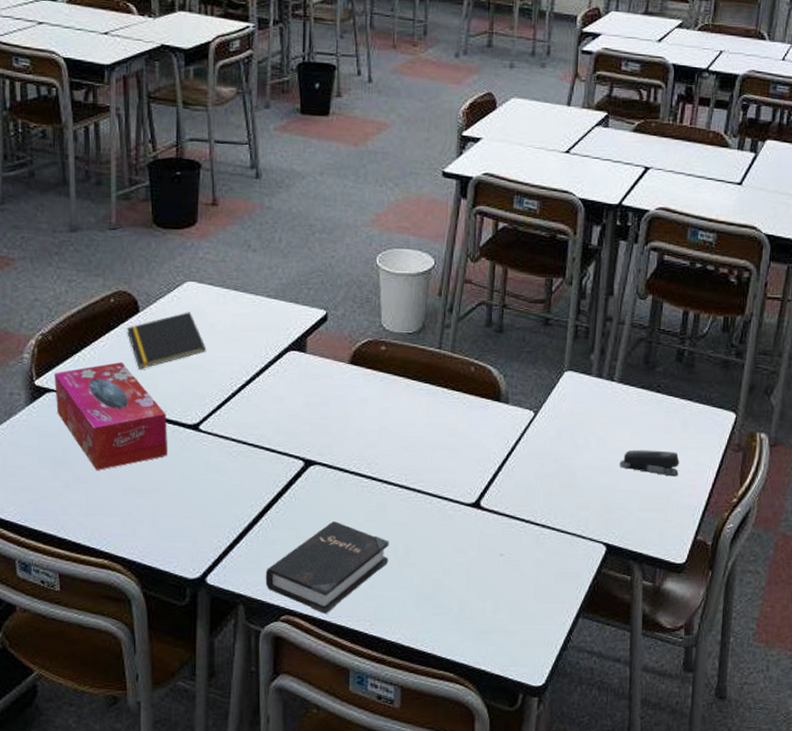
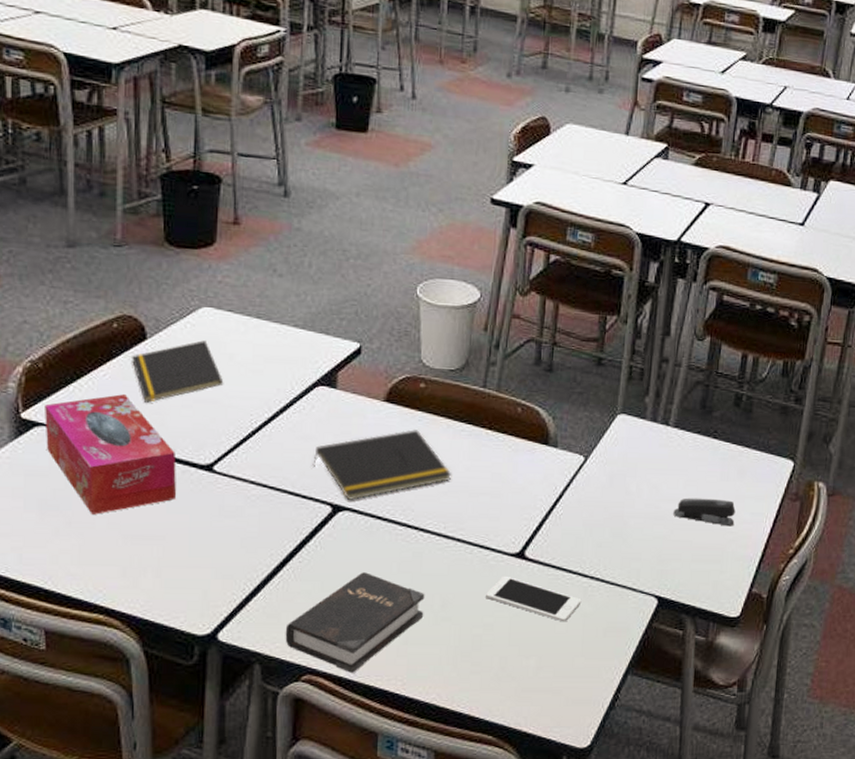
notepad: none [286,389,412,455] -> present [312,430,452,500]
cell phone: none [445,524,534,568] -> present [486,576,582,622]

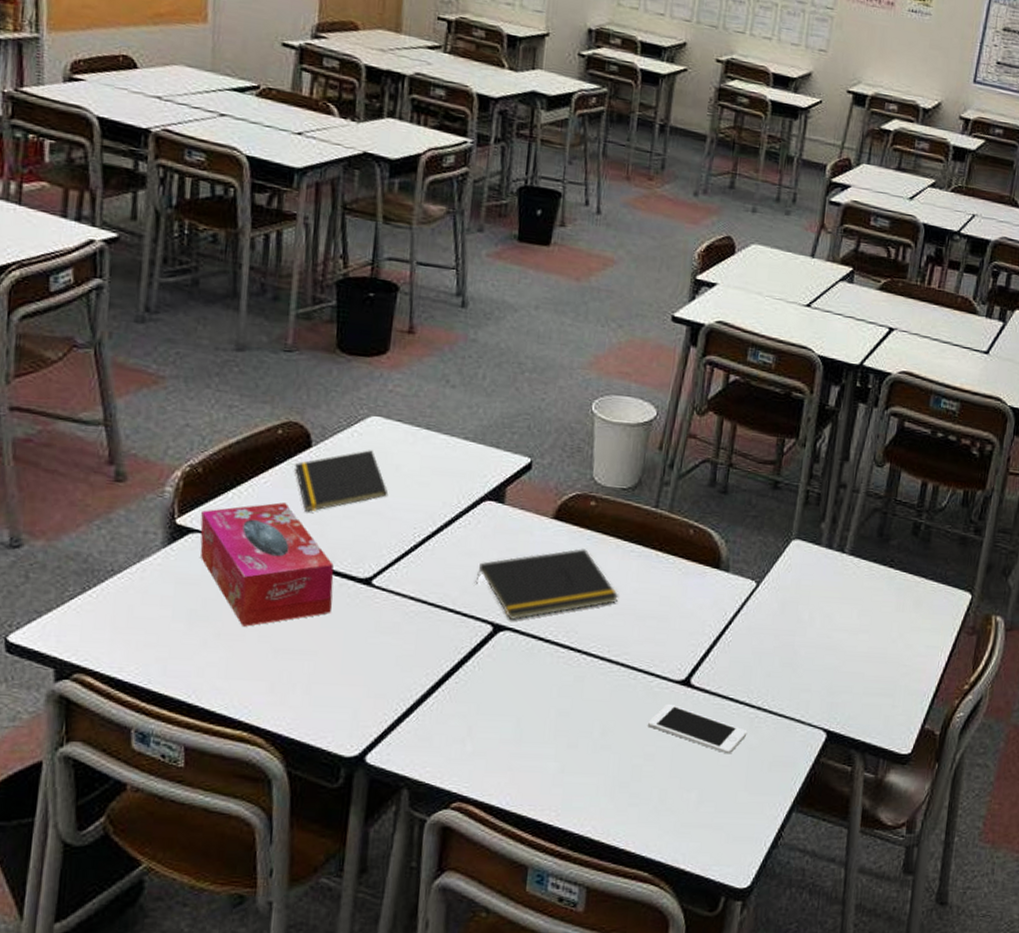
hardback book: present [285,572,425,673] -> none [436,695,585,801]
stapler: present [673,498,736,527] -> none [846,628,910,659]

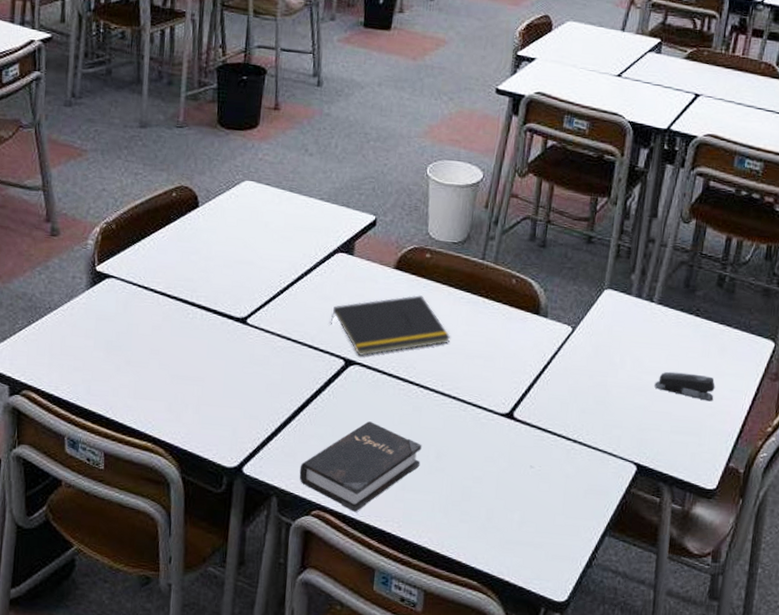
tissue box: present [200,502,334,627] -> none [114,253,217,356]
notepad: present [295,450,389,512] -> none [186,209,260,262]
hardback book: none [436,695,585,801] -> present [299,421,422,512]
cell phone: present [648,703,748,754] -> none [476,433,565,481]
stapler: none [846,628,910,659] -> present [654,371,715,402]

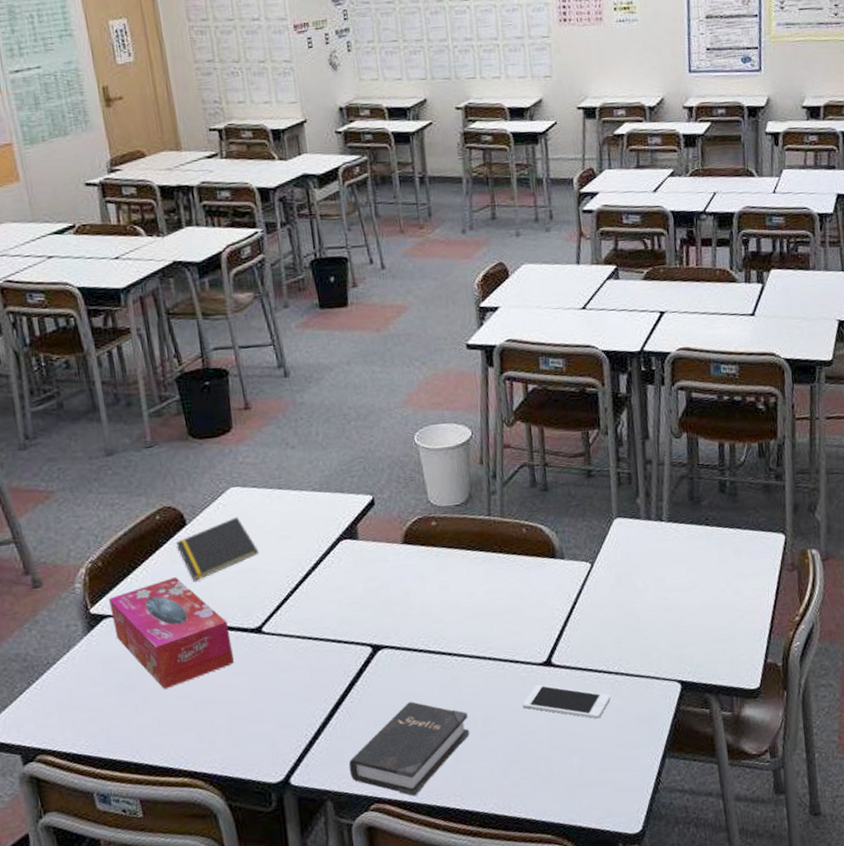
tissue box: none [114,253,217,356] -> present [109,577,235,689]
notepad: none [186,209,260,262] -> present [176,517,259,581]
notepad: present [330,295,451,356] -> none [348,564,474,638]
cell phone: none [476,433,565,481] -> present [523,684,611,719]
stapler: present [654,371,715,402] -> none [681,580,739,605]

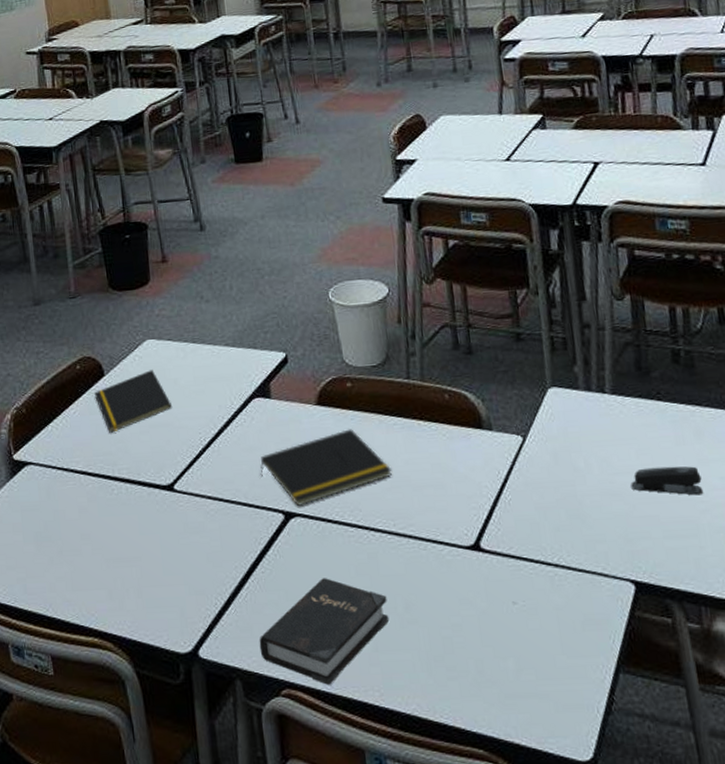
tissue box: present [109,577,235,689] -> none [31,428,147,542]
notepad: none [348,564,474,638] -> present [260,429,393,506]
cell phone: present [523,684,611,719] -> none [448,570,551,617]
stapler: none [681,580,739,605] -> present [630,466,702,496]

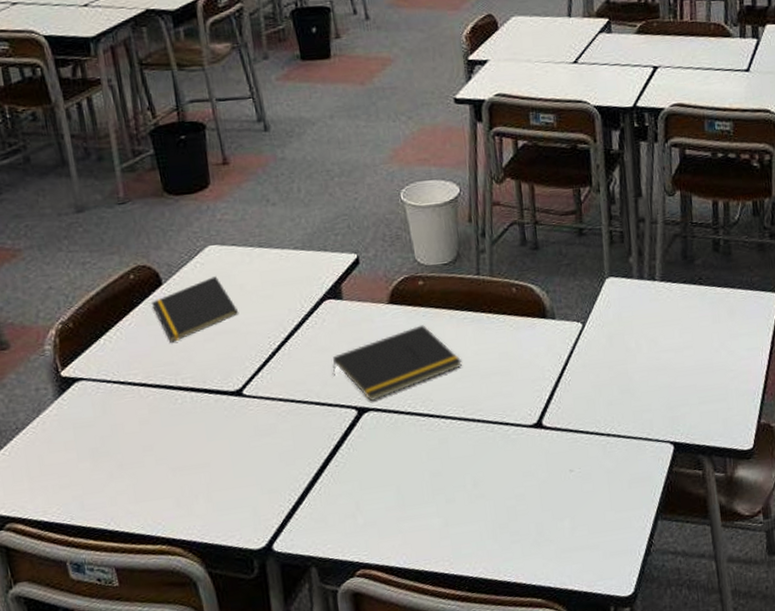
hardback book: present [259,578,390,685] -> none [333,465,459,561]
stapler: present [630,466,702,496] -> none [674,340,732,366]

